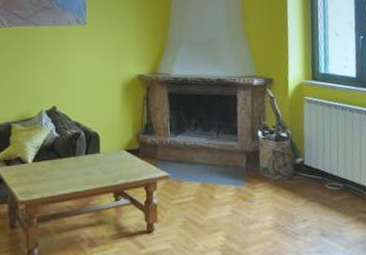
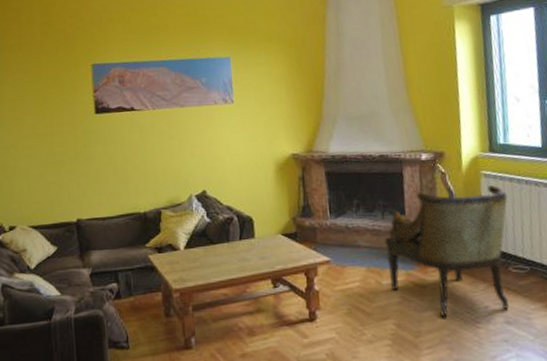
armchair: none [219,109,326,231] -> present [385,184,509,318]

